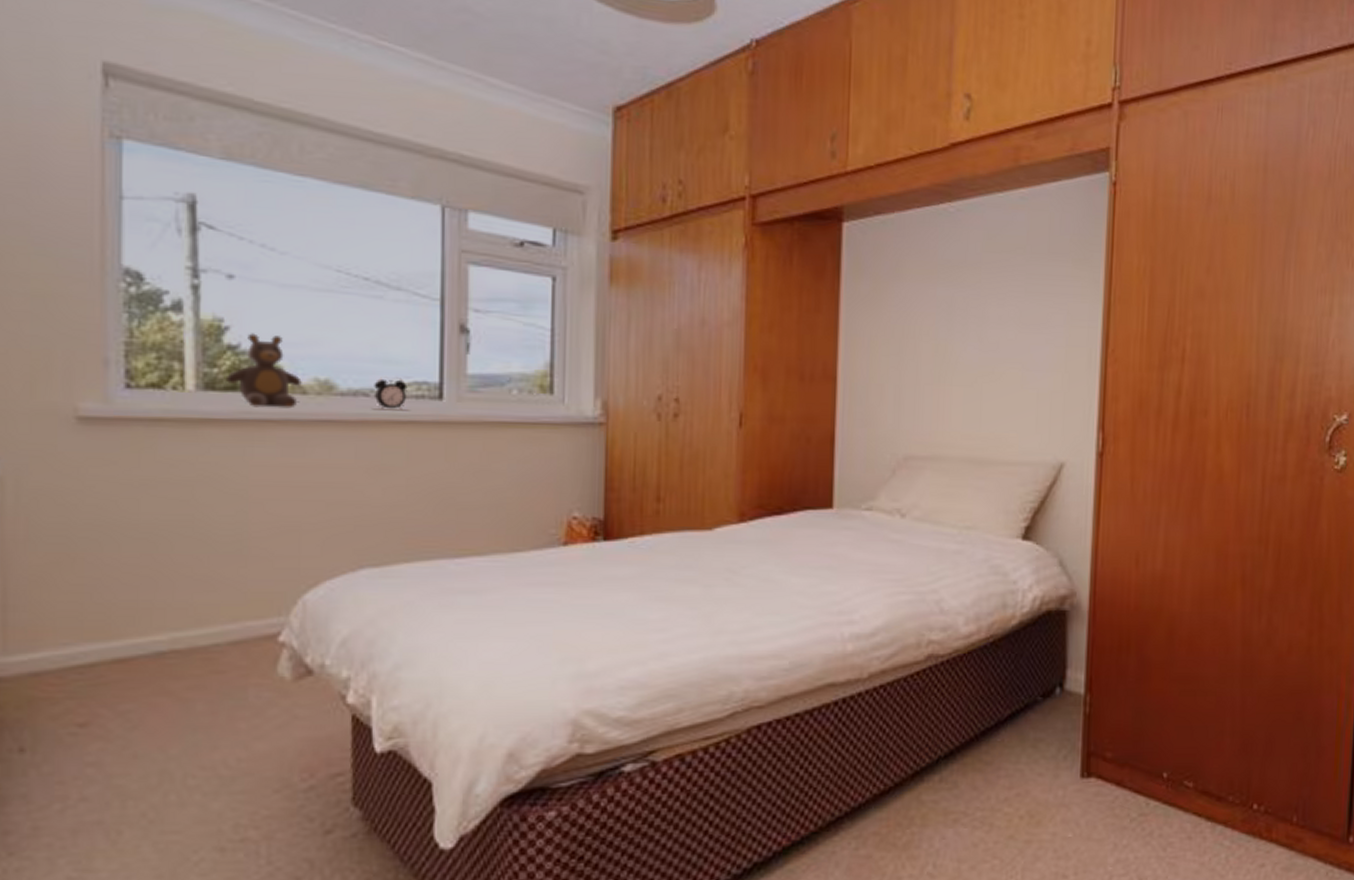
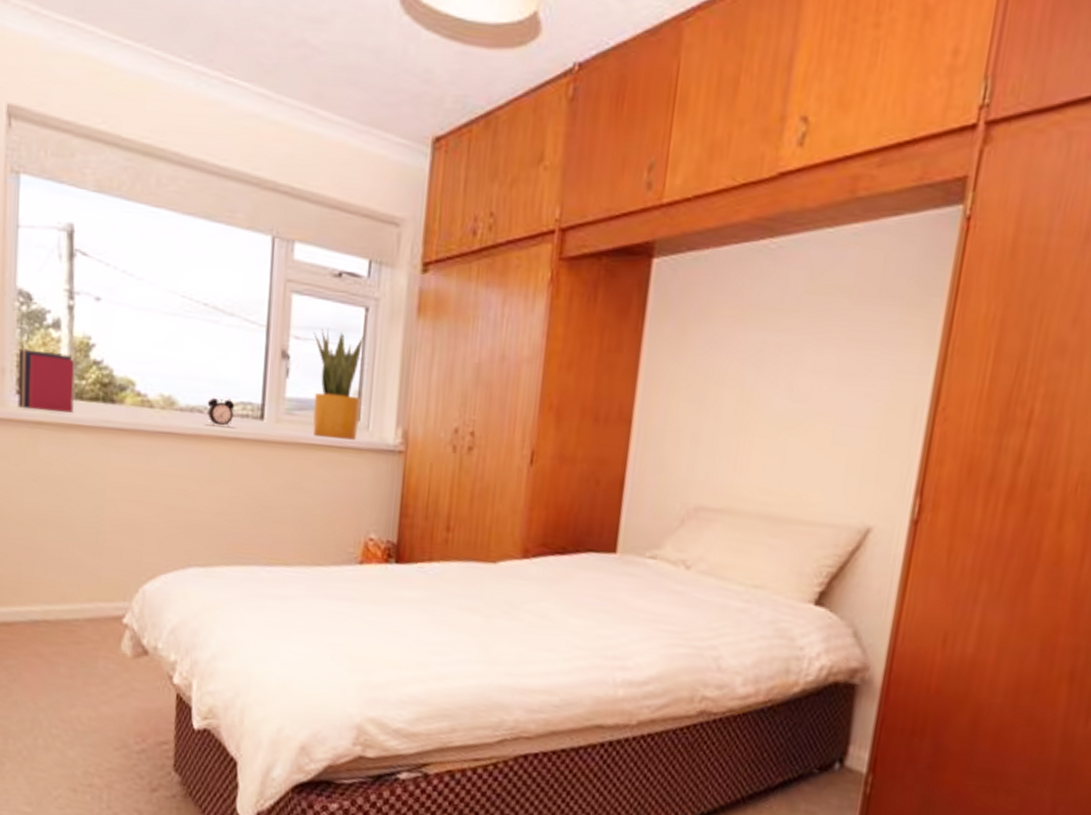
books: none [126,335,205,406] -> present [17,348,75,413]
teddy bear: present [225,333,302,409] -> none [91,350,150,420]
planter: none [495,299,553,416] -> present [312,328,364,440]

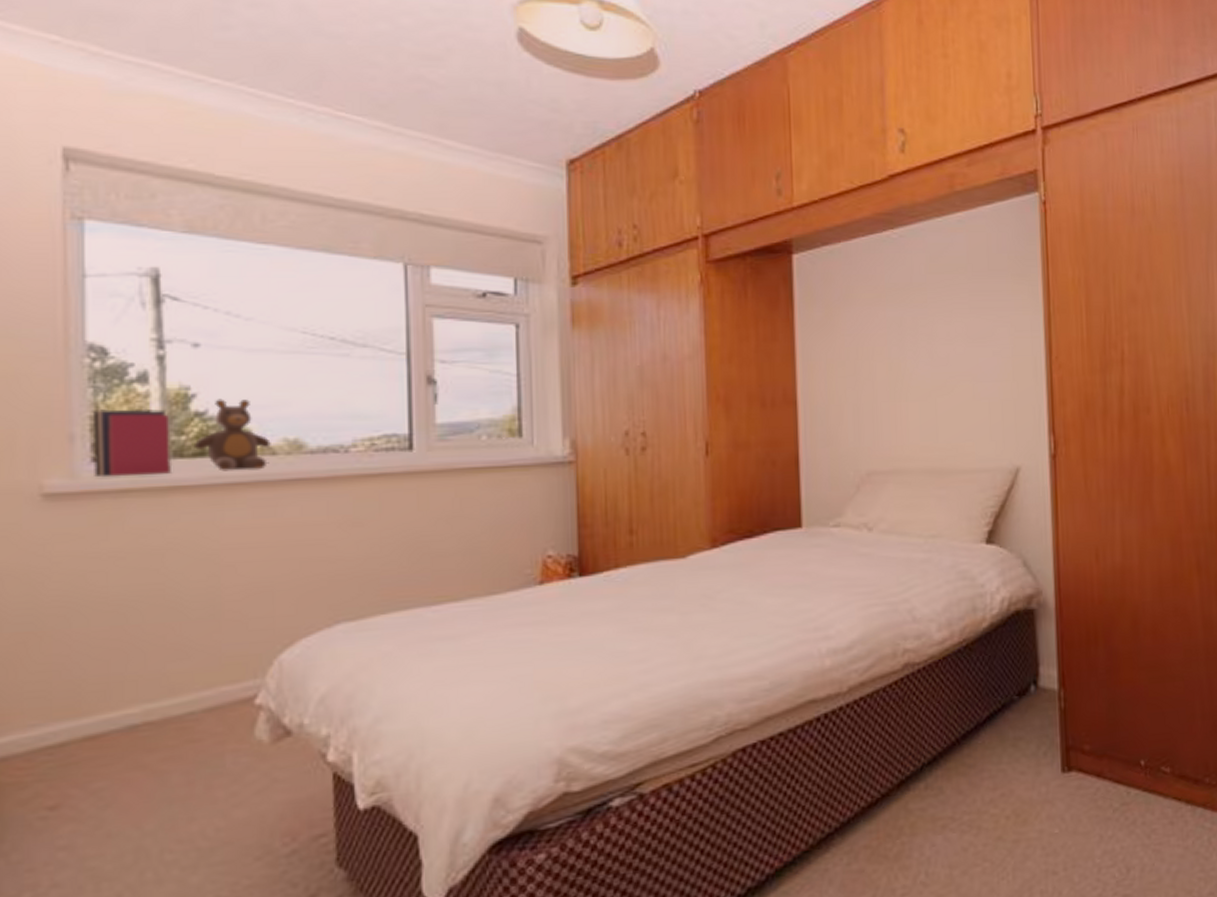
teddy bear: none [91,350,150,420] -> present [193,399,271,472]
alarm clock: present [205,396,236,429] -> none [342,432,381,465]
planter: present [312,328,364,440] -> none [461,349,522,460]

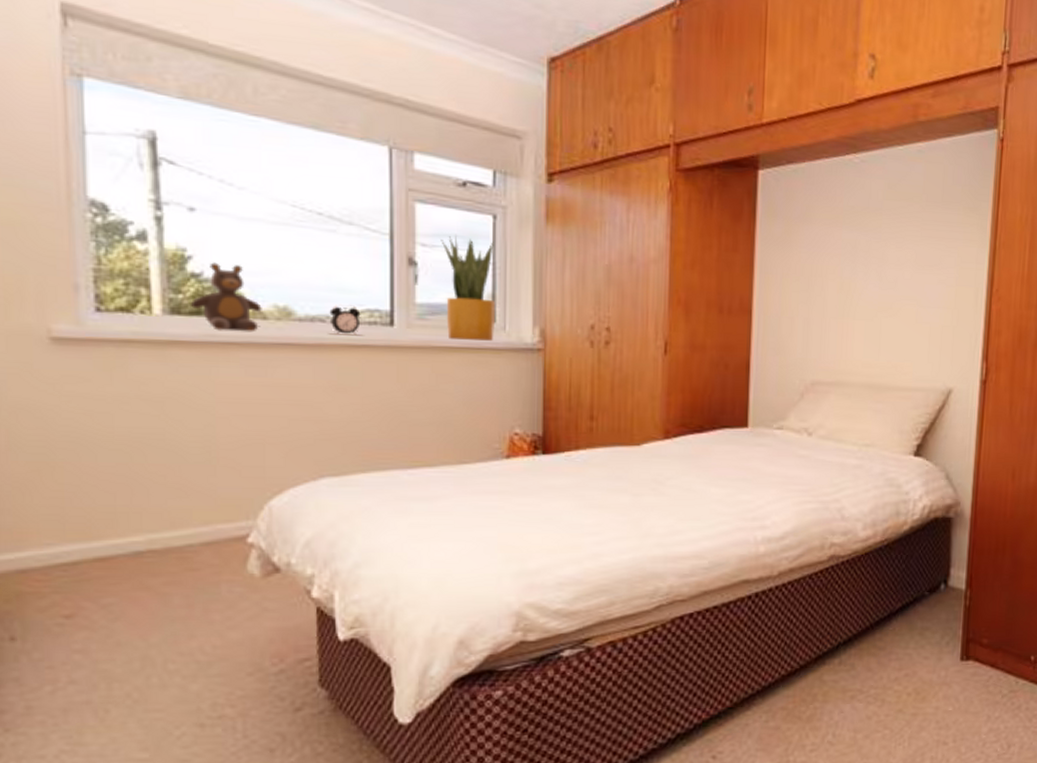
books: present [92,408,173,478] -> none [95,263,171,329]
alarm clock: none [342,432,381,465] -> present [328,304,364,336]
planter: none [461,349,522,460] -> present [441,235,495,342]

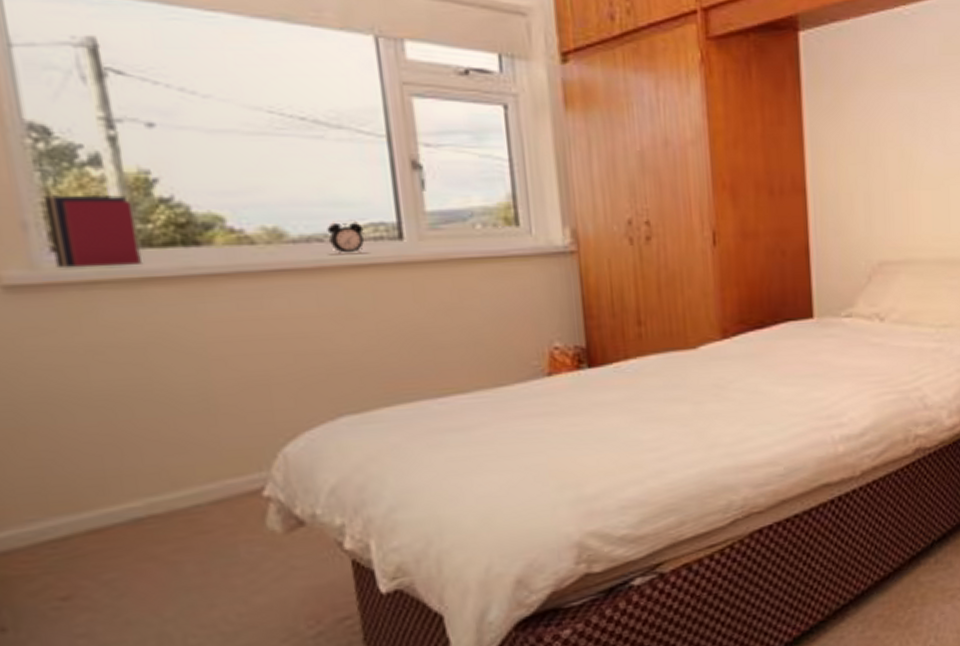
books: none [95,263,171,329] -> present [45,194,142,269]
teddy bear: present [190,262,262,332] -> none [162,184,248,262]
planter: present [441,235,495,342] -> none [446,131,520,250]

